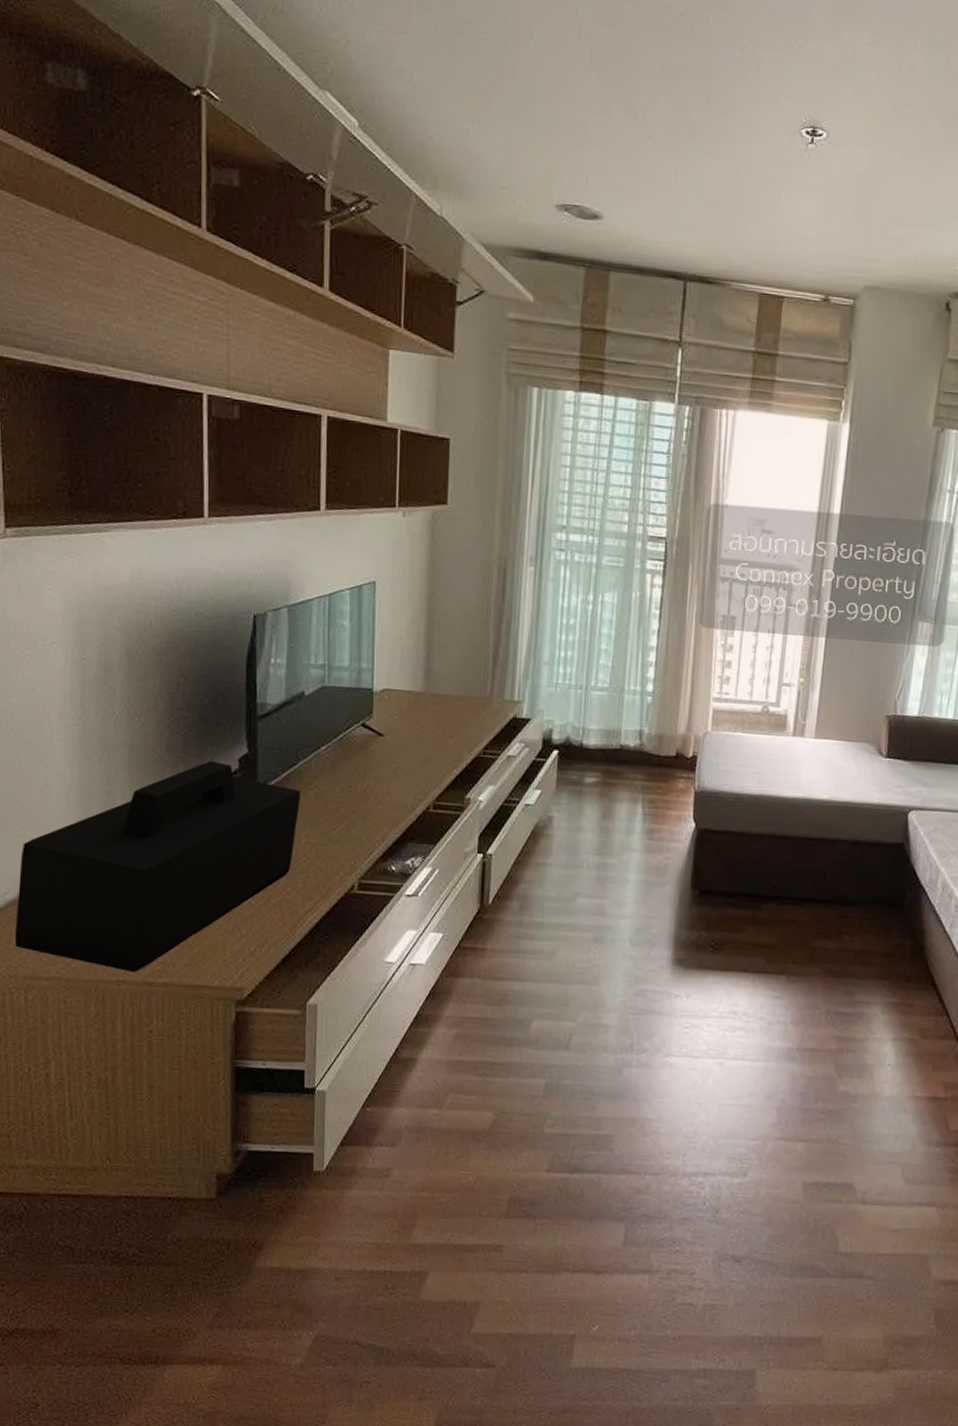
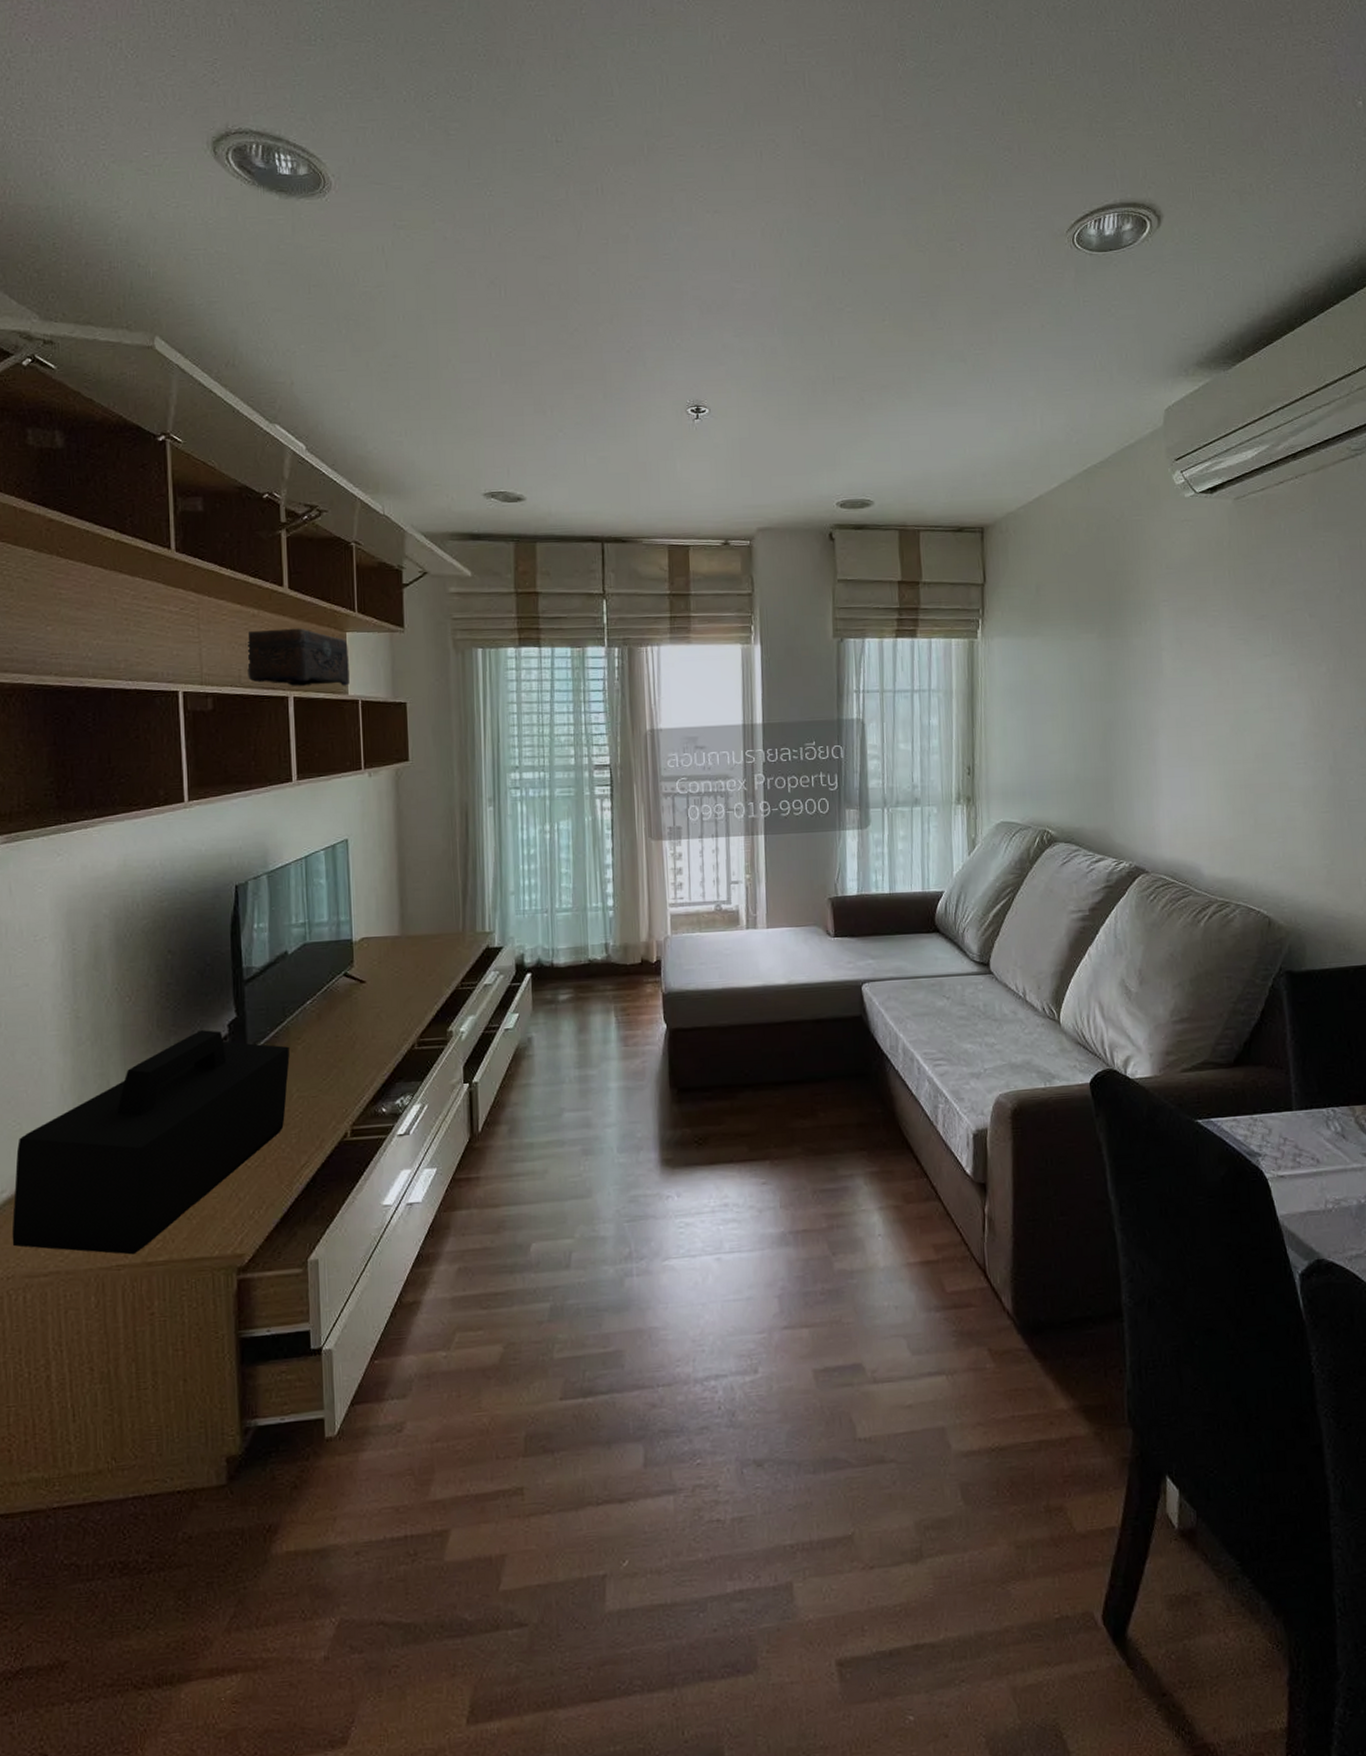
decorative box: none [278,335,391,411] -> present [245,628,350,687]

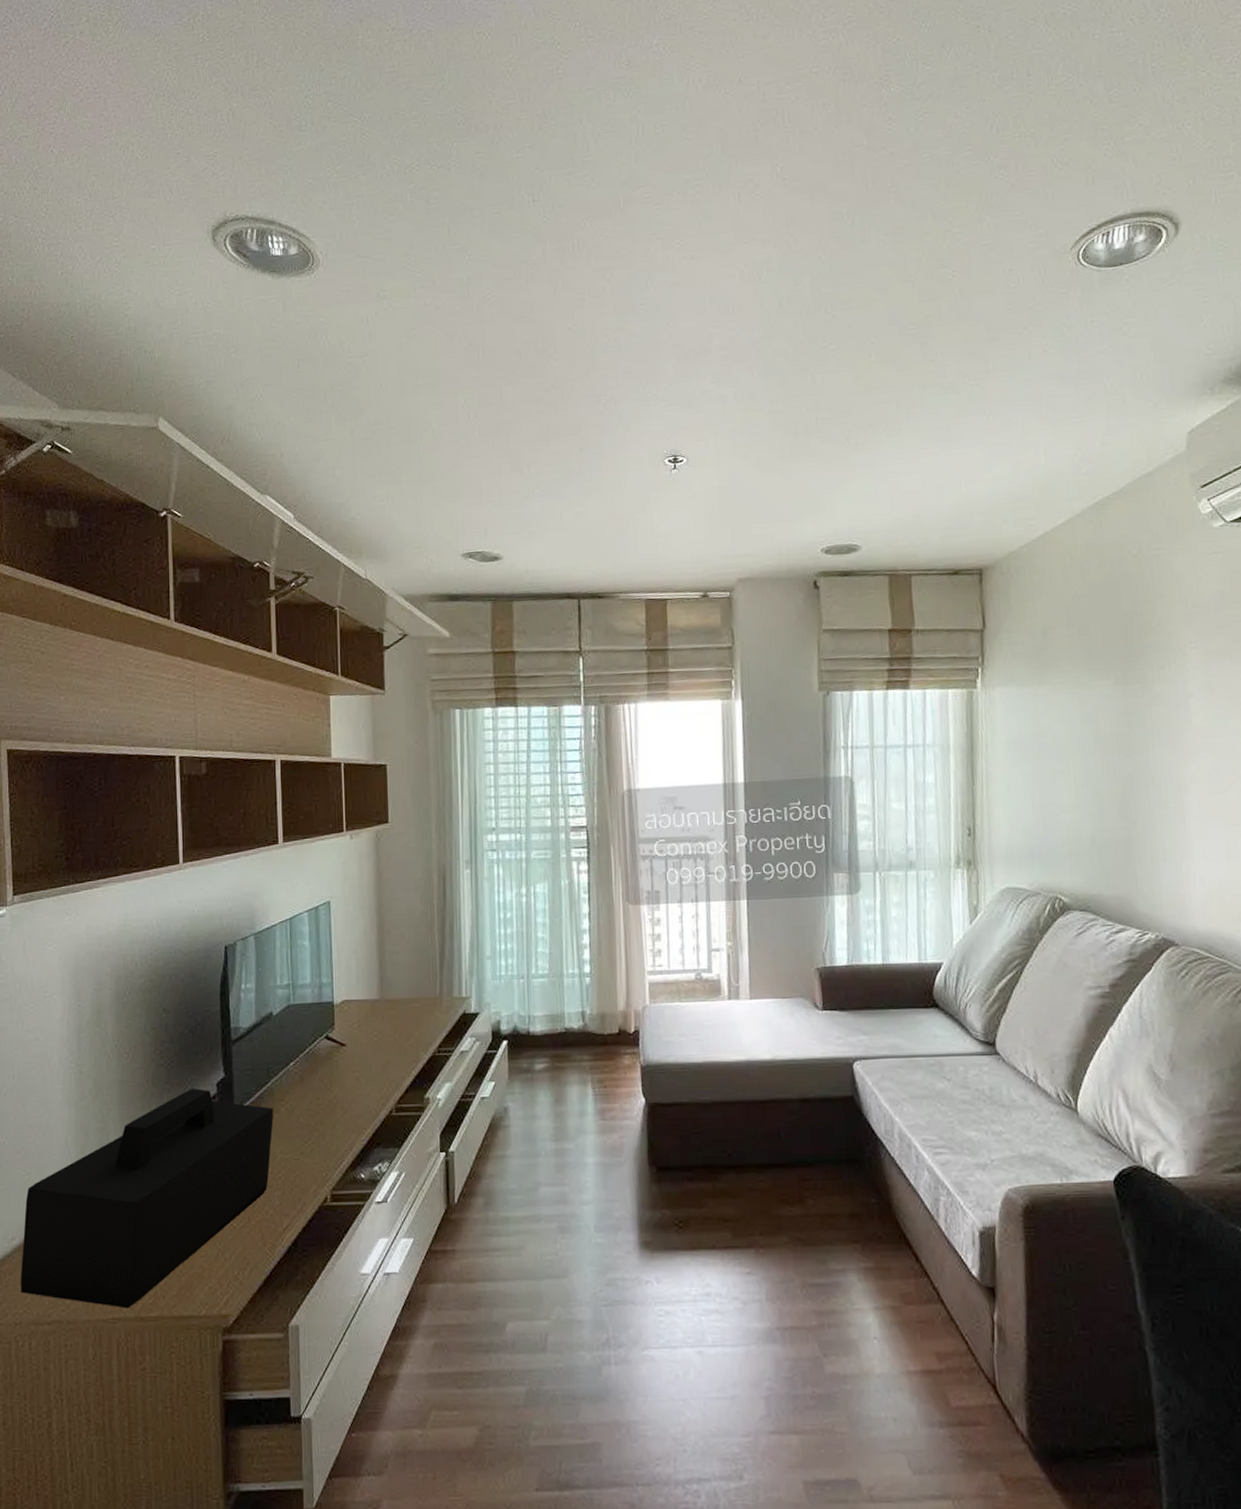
decorative box: present [245,628,350,687] -> none [236,692,334,750]

